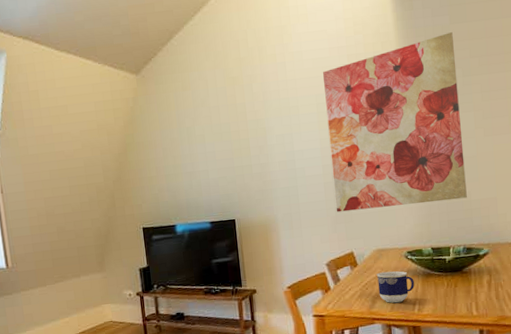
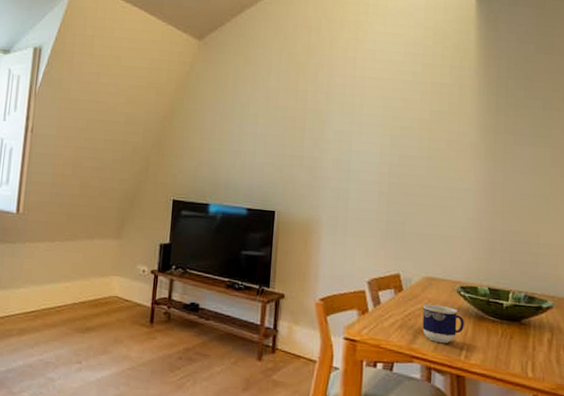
wall art: present [323,32,467,212] -> none [387,61,537,240]

